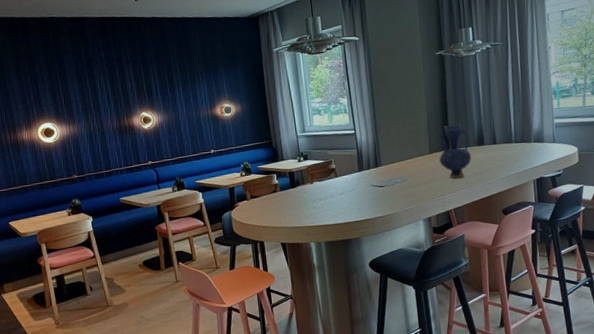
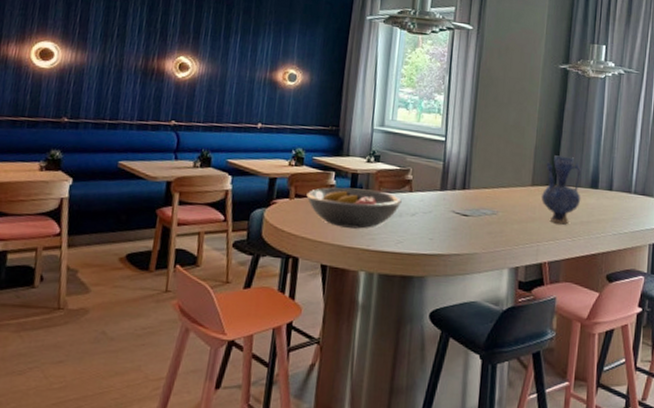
fruit bowl: none [259,181,331,214] -> present [306,187,402,229]

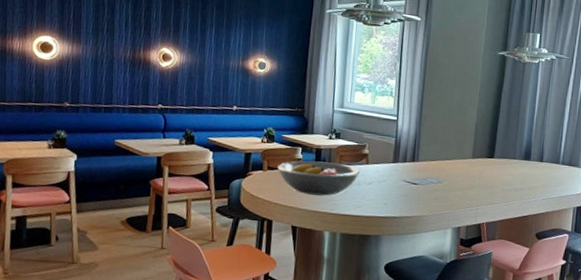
vase: present [542,155,581,225] -> none [481,132,516,191]

